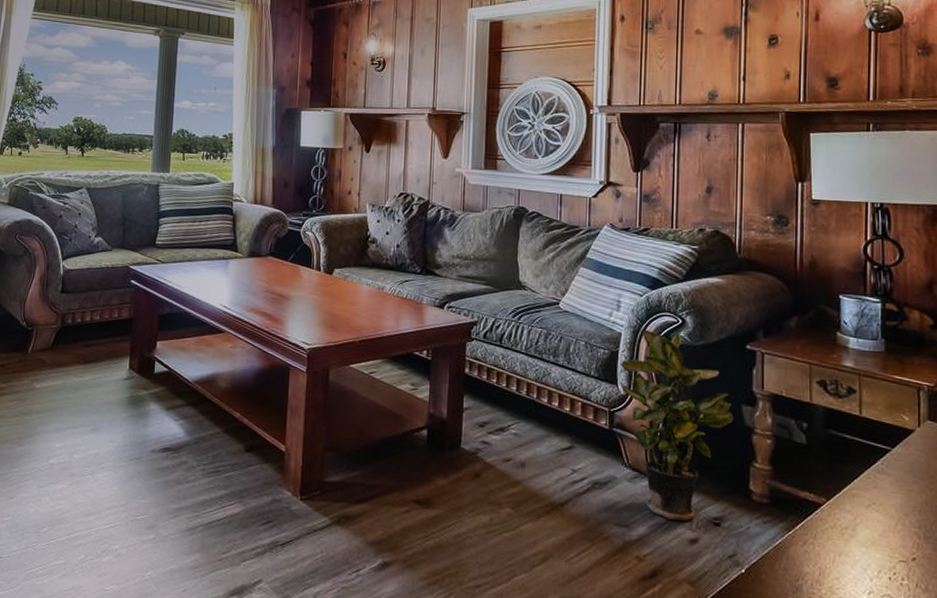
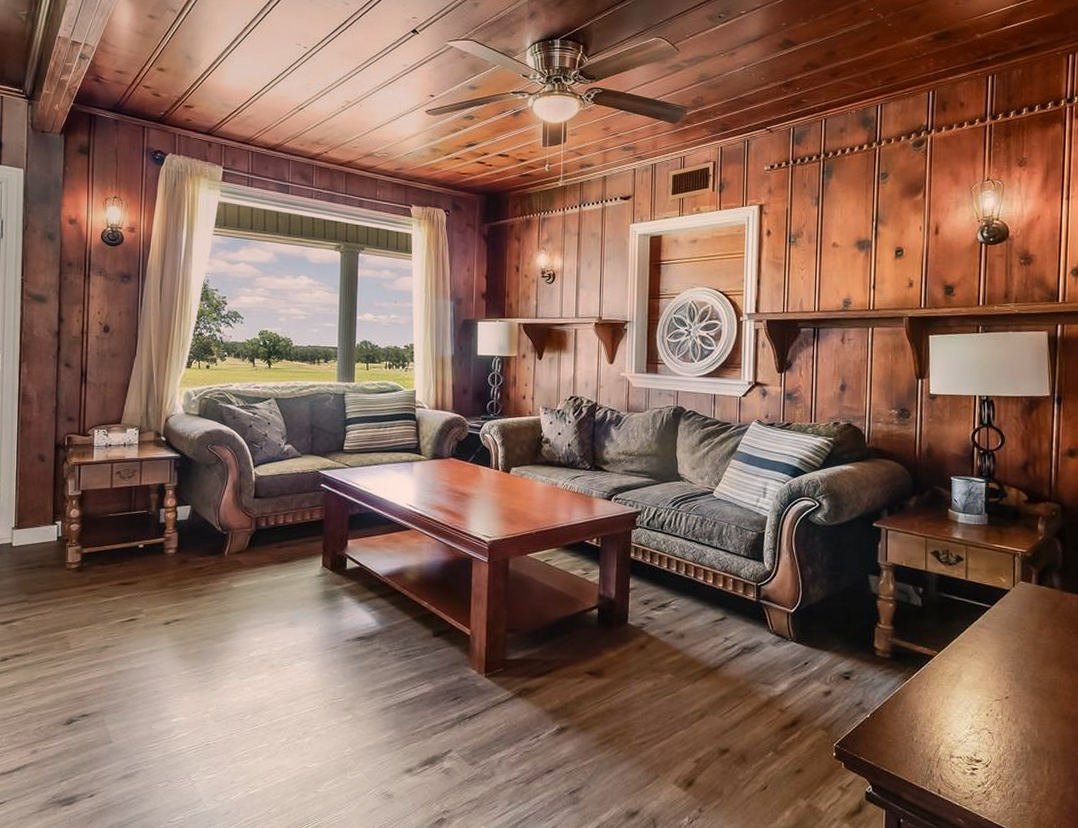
potted plant: present [620,329,734,521] -> none [766,512,862,676]

